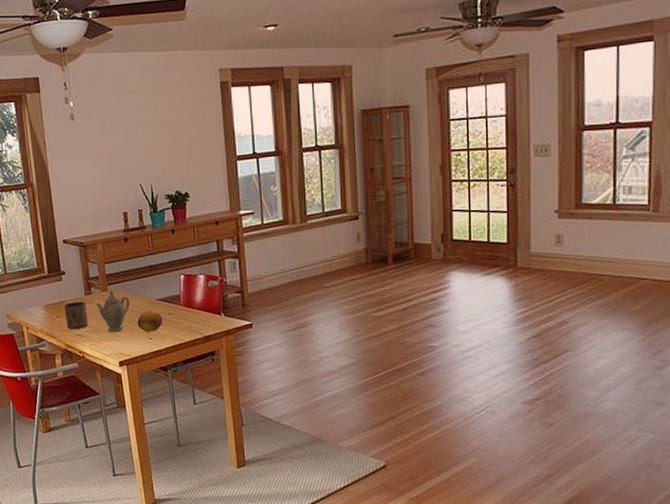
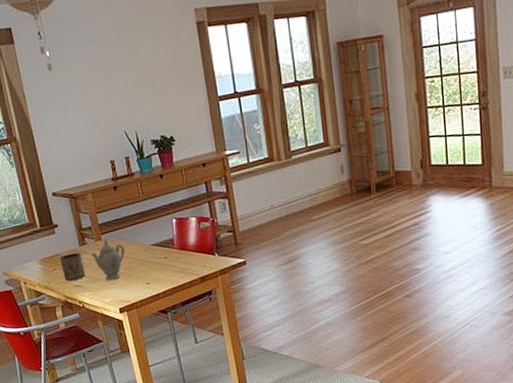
fruit: present [137,309,163,332] -> none [134,255,159,278]

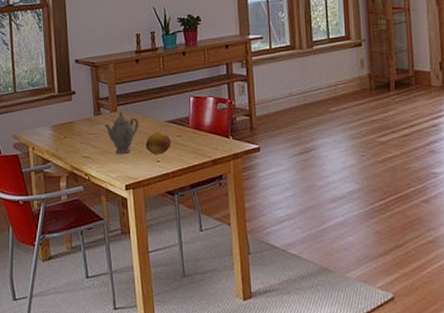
cup: present [60,252,86,281] -> none [72,122,96,151]
fruit: none [134,255,159,278] -> present [146,131,171,154]

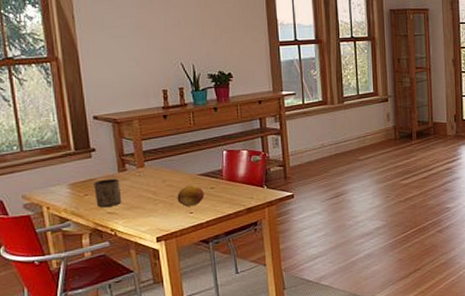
cup: none [72,122,96,151] -> present [94,179,122,208]
teapot: present [105,110,139,154] -> none [131,166,170,208]

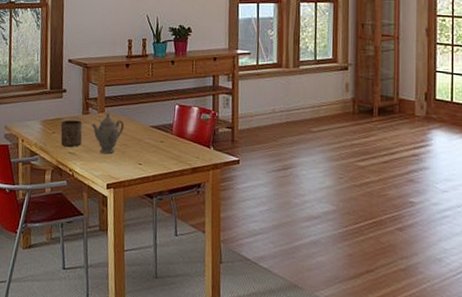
teapot: none [131,166,170,208] -> present [91,112,125,154]
fruit: present [177,184,205,207] -> none [129,135,154,158]

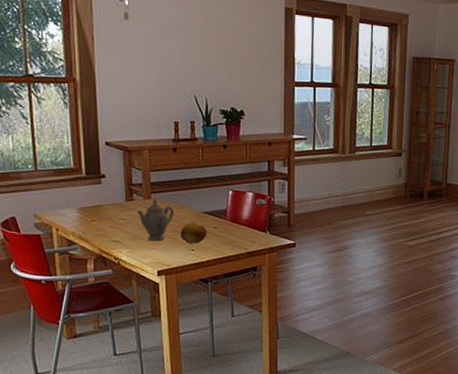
cup: present [60,120,83,147] -> none [101,207,127,236]
fruit: none [129,135,154,158] -> present [180,221,207,244]

